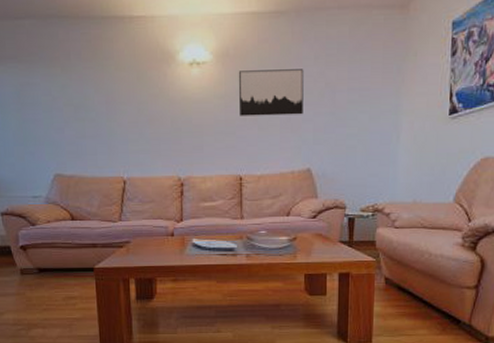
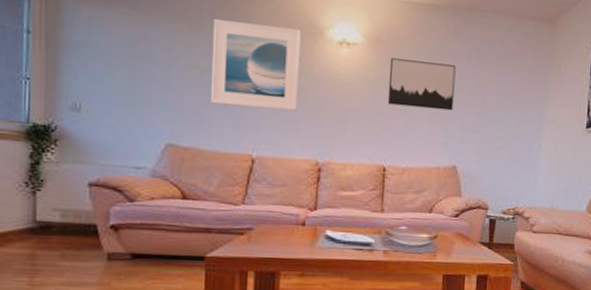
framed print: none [80,57,158,135] -> present [211,19,301,112]

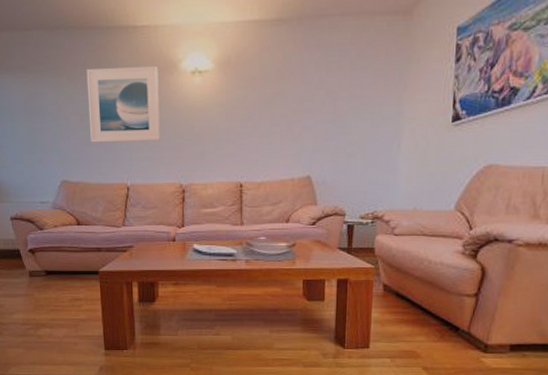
wall art: present [388,58,456,111] -> none [239,76,305,124]

